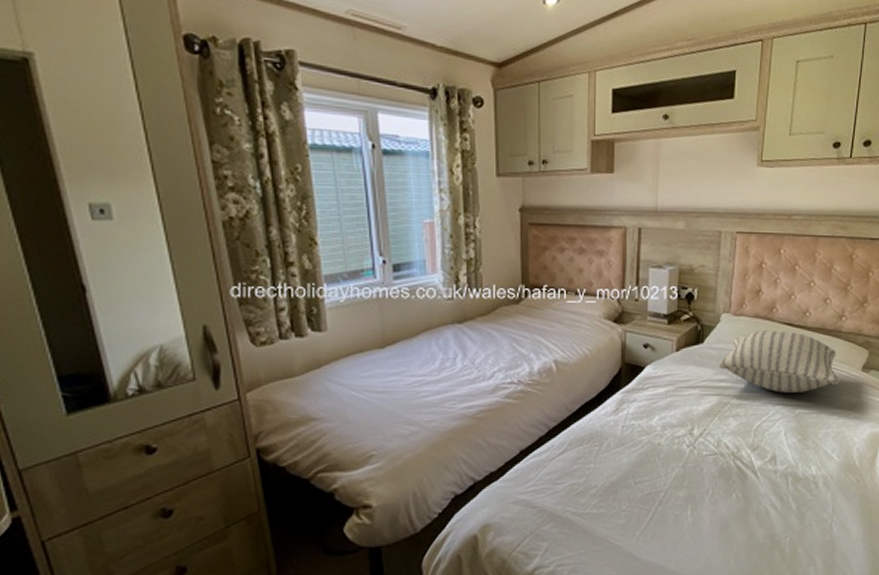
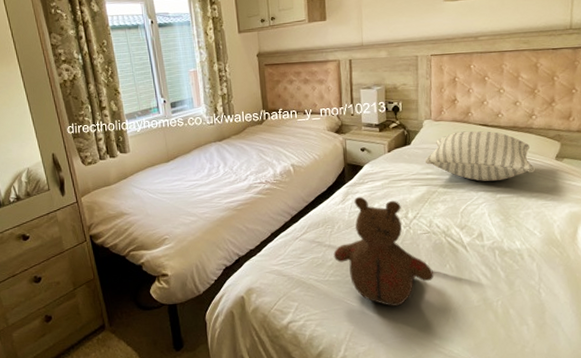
teddy bear: none [598,406,716,546] -> present [333,196,433,306]

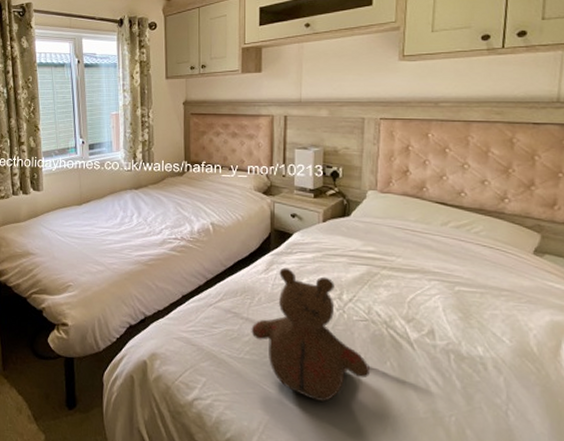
pillow: present [424,130,536,181] -> none [366,207,507,271]

